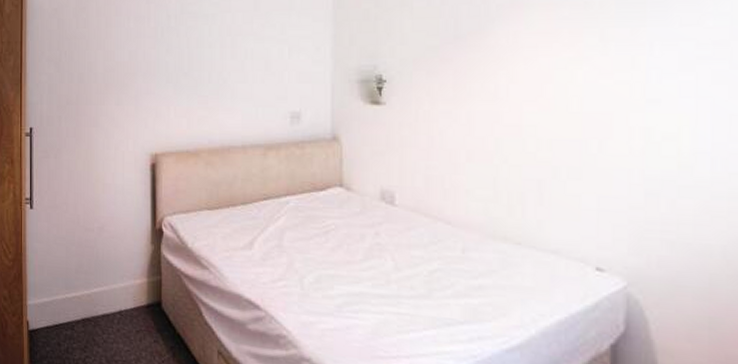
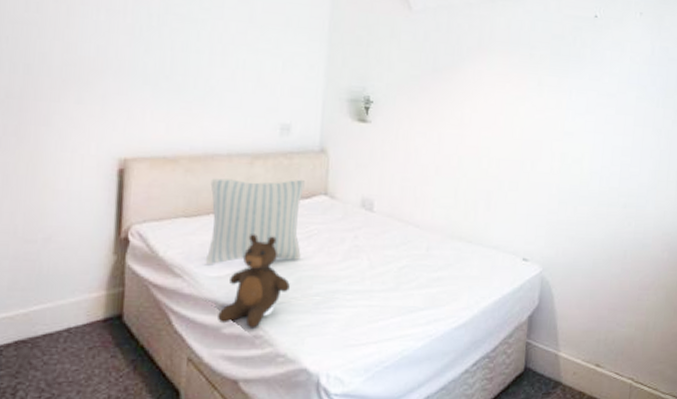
pillow: none [228,170,319,258] -> present [205,178,305,264]
teddy bear: none [243,227,310,327] -> present [218,234,290,328]

